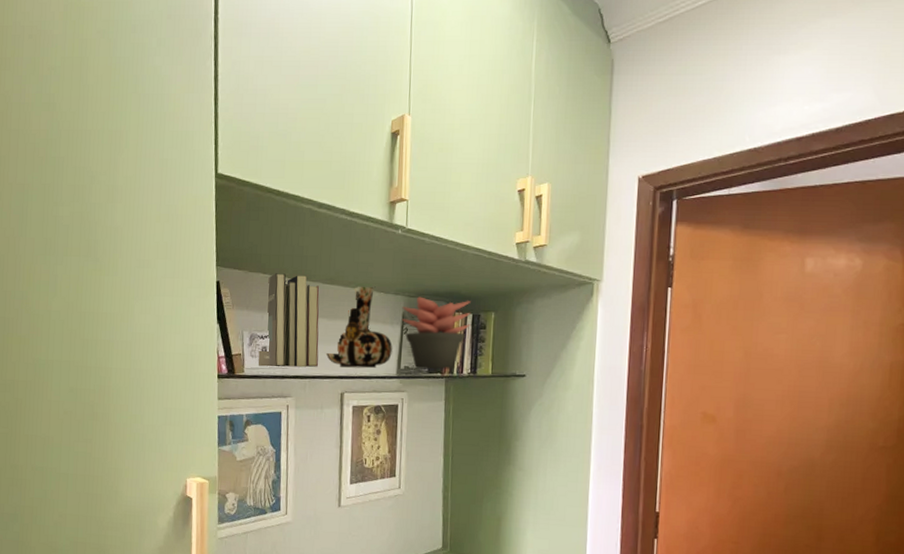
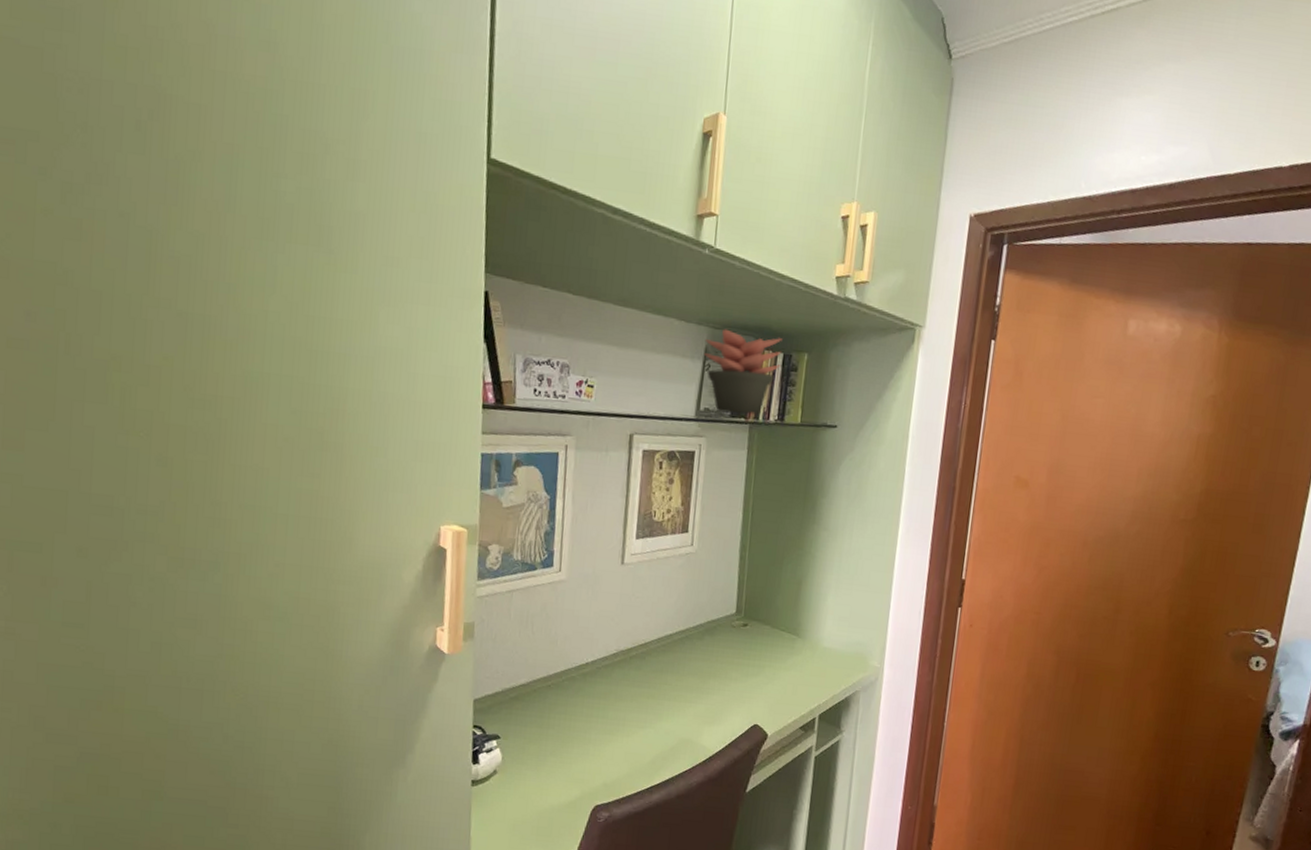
books: present [258,273,320,368] -> none [532,287,610,403]
decorative vase: present [325,286,392,369] -> none [614,311,692,408]

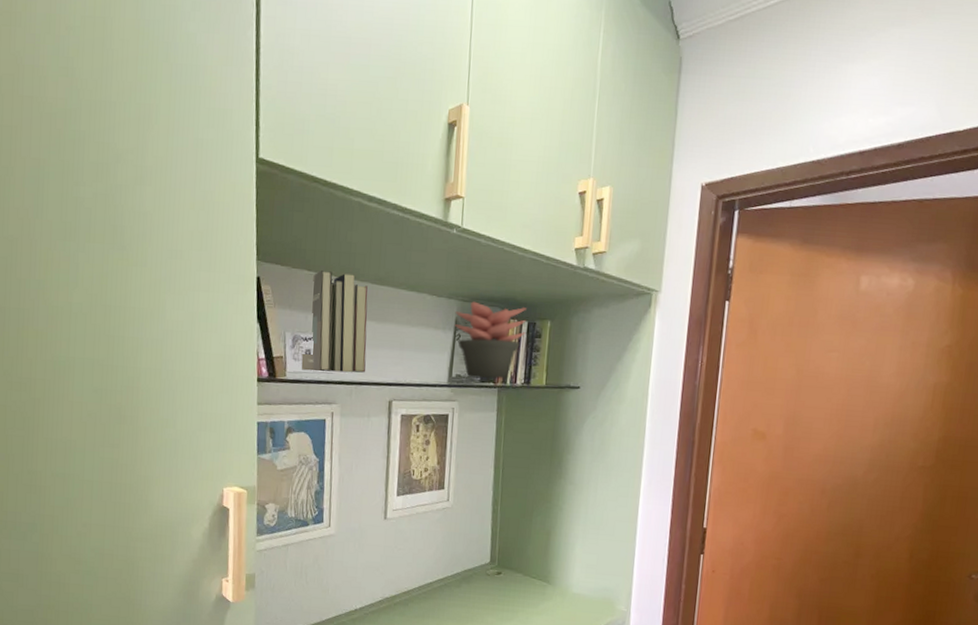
books: none [532,287,610,403] -> present [301,270,368,373]

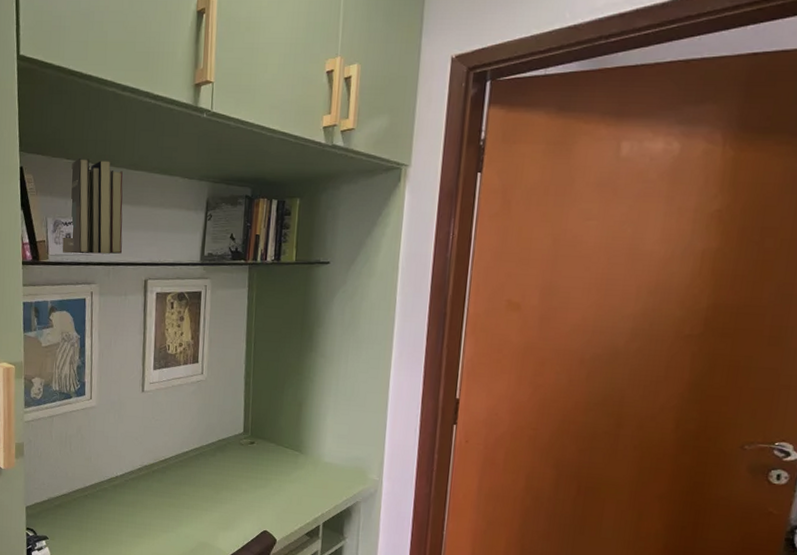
succulent plant: present [454,301,527,379] -> none [205,182,276,256]

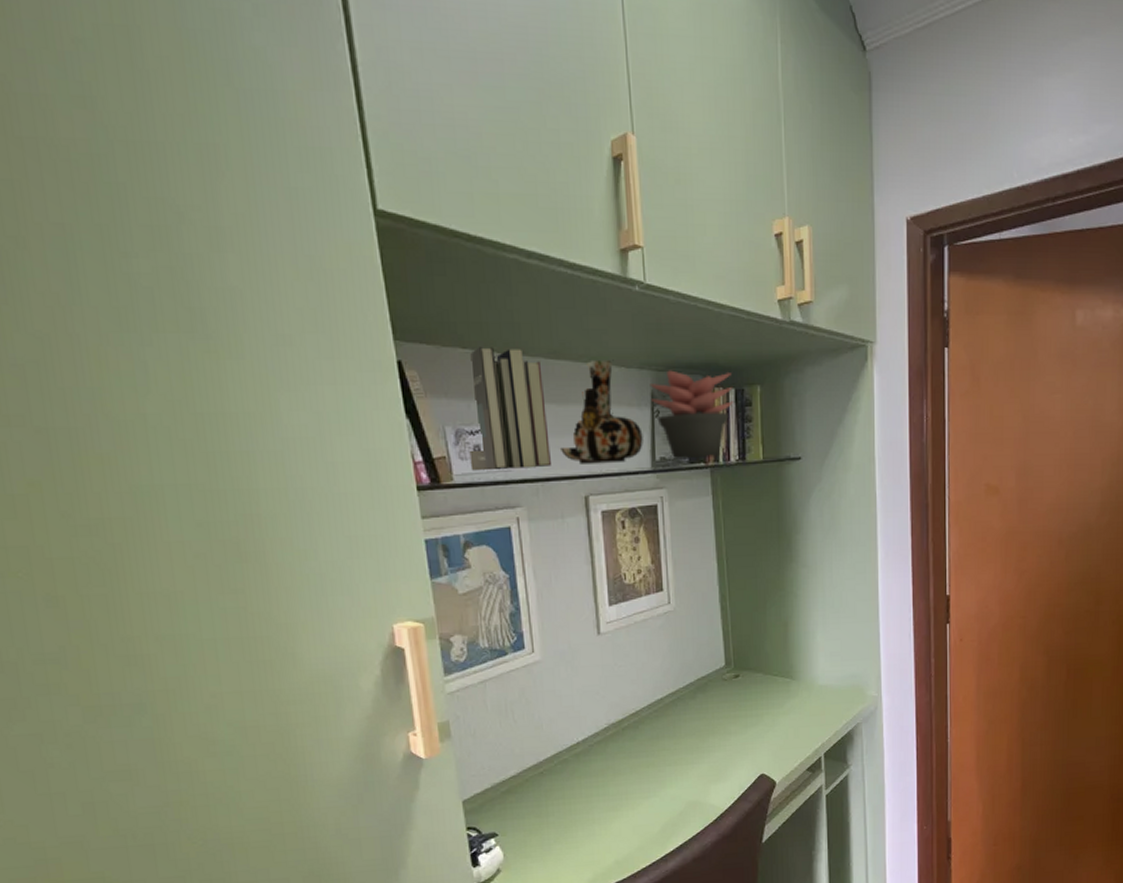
decorative vase: none [129,171,196,256] -> present [559,359,643,464]
succulent plant: none [205,182,276,256] -> present [650,370,734,459]

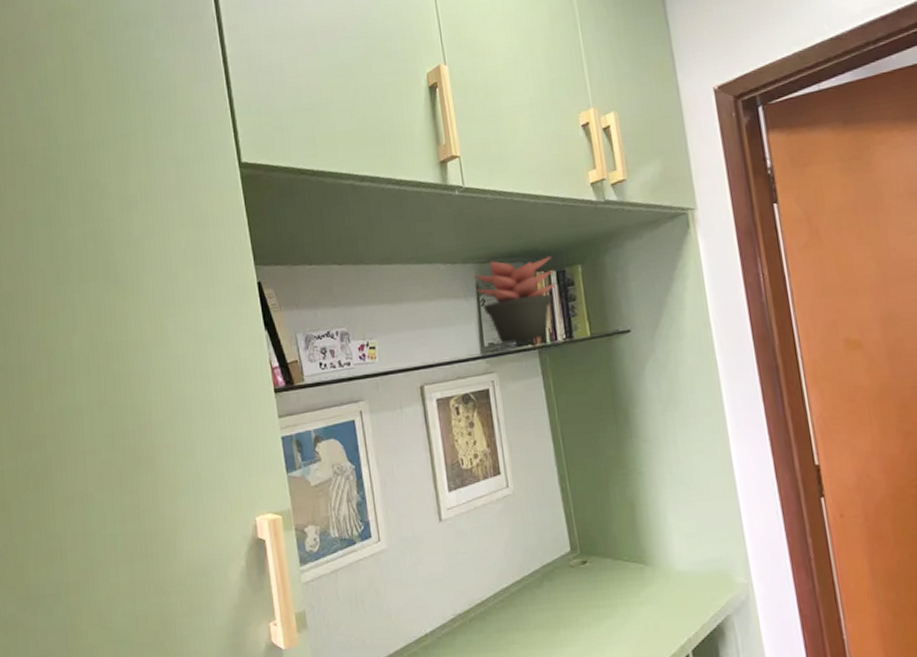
books: present [467,347,551,471] -> none [313,259,388,371]
decorative vase: present [559,359,643,464] -> none [395,258,472,357]

